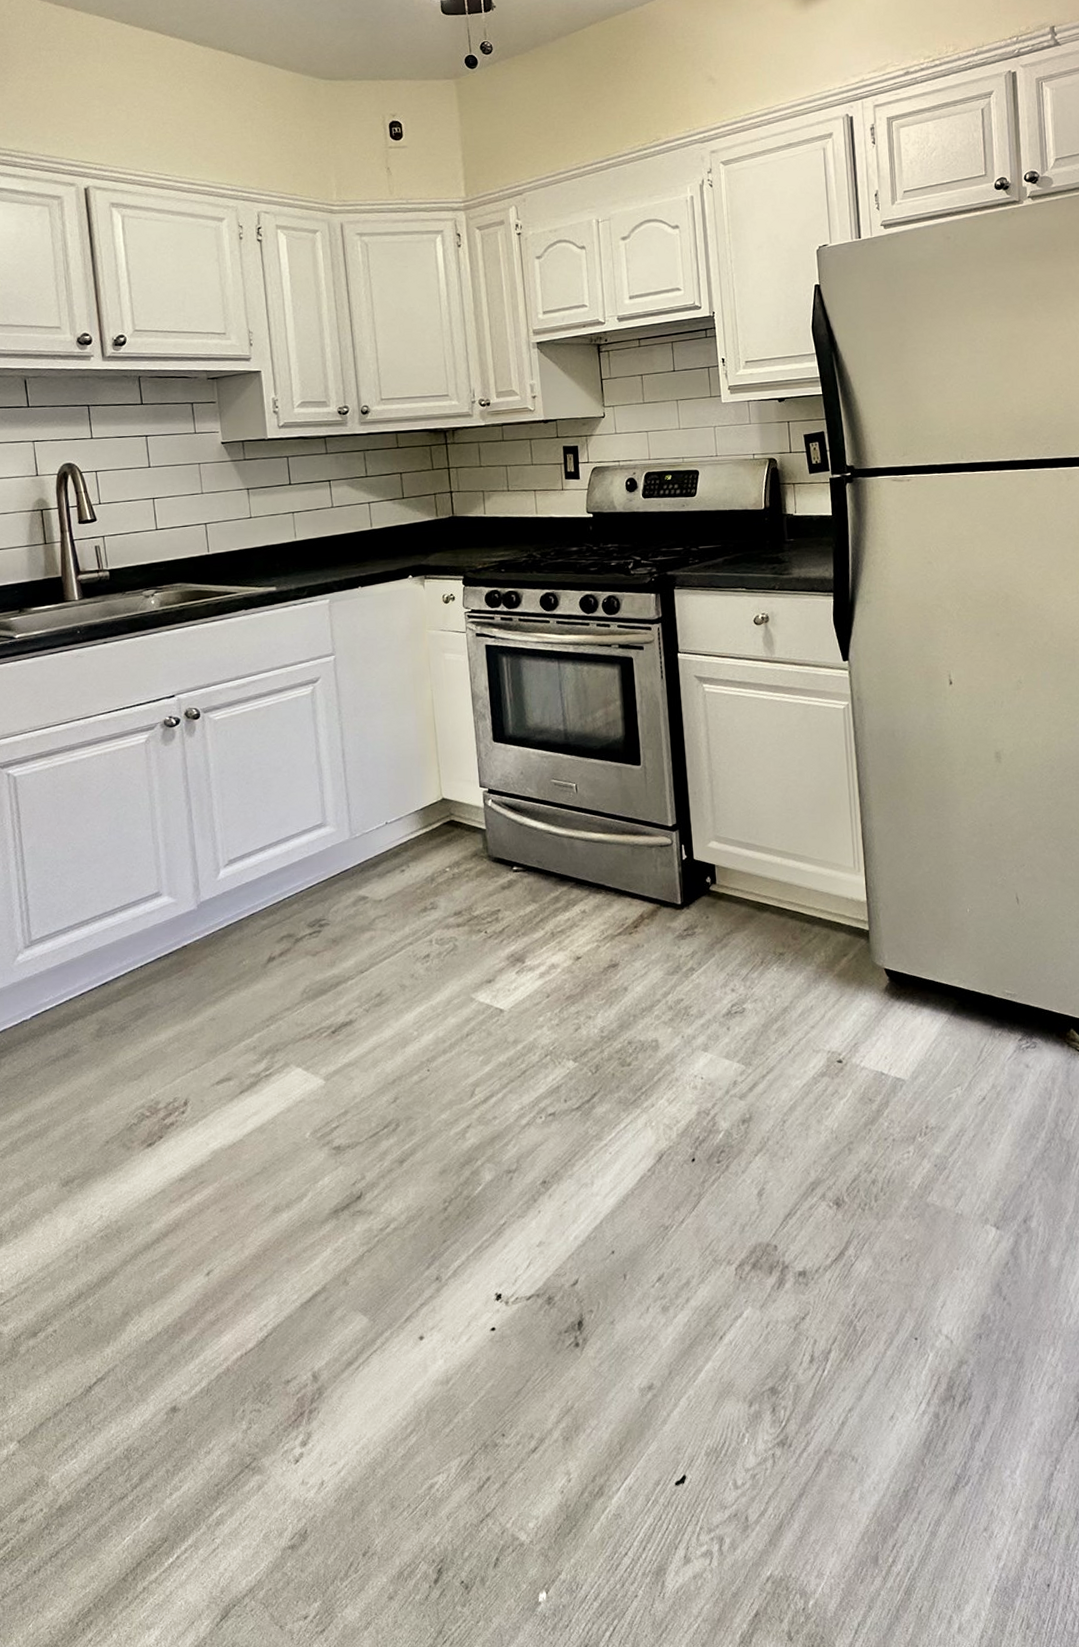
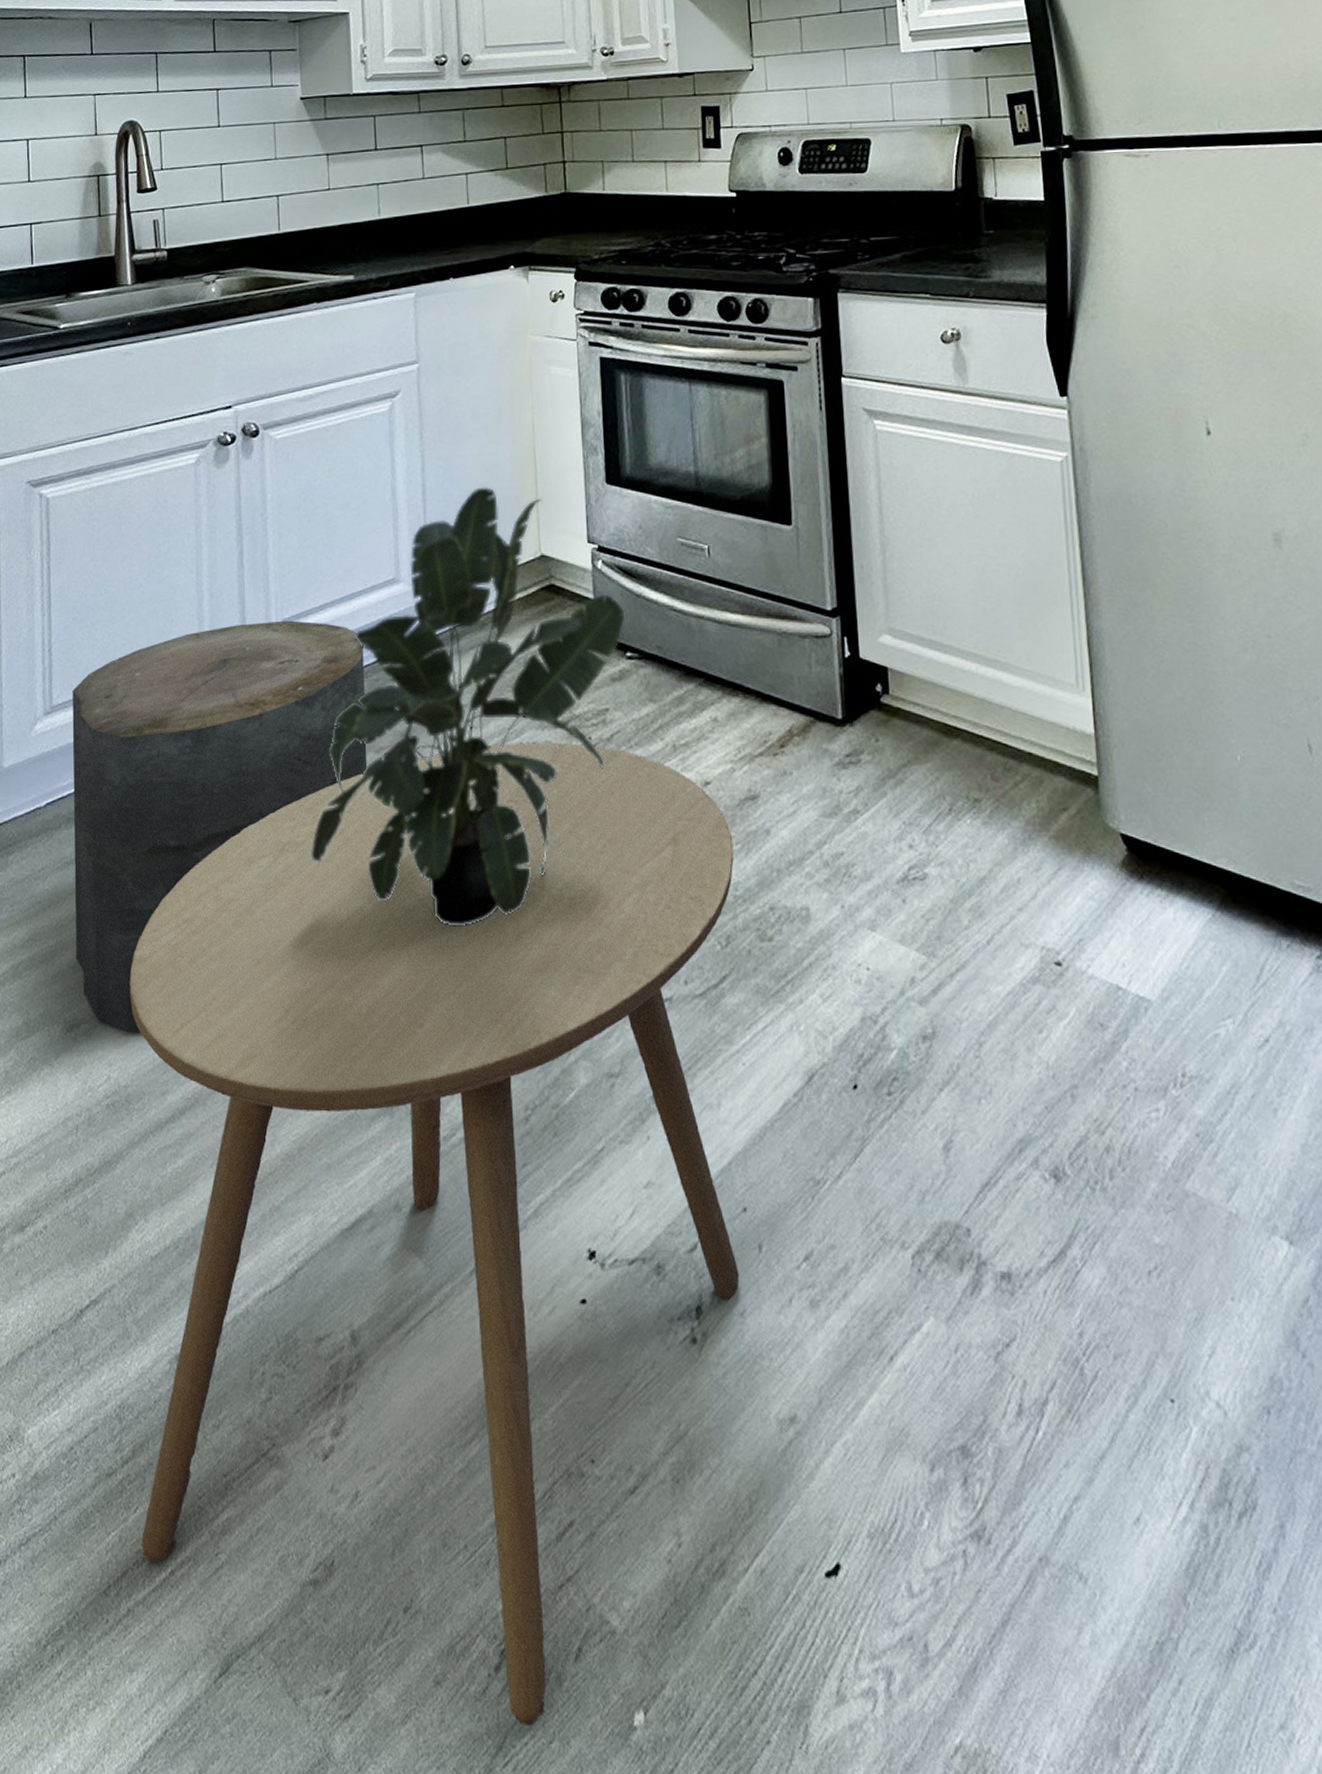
stool: none [48,860,306,1181] -> present [72,620,367,1032]
side table: none [114,937,610,1615] -> present [129,742,740,1726]
potted plant: none [262,749,511,1078] -> present [311,487,625,926]

